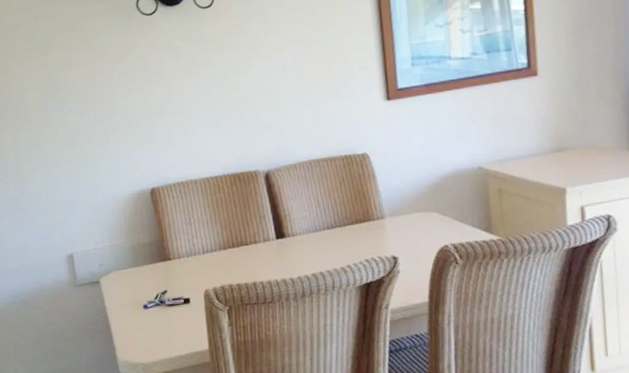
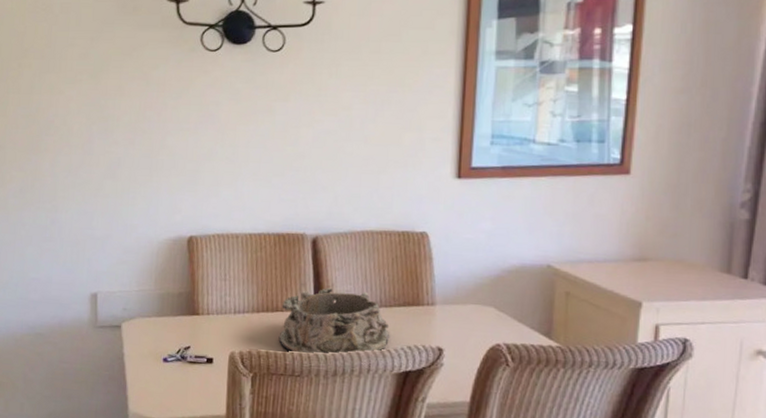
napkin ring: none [246,216,349,283] -> present [278,288,390,354]

